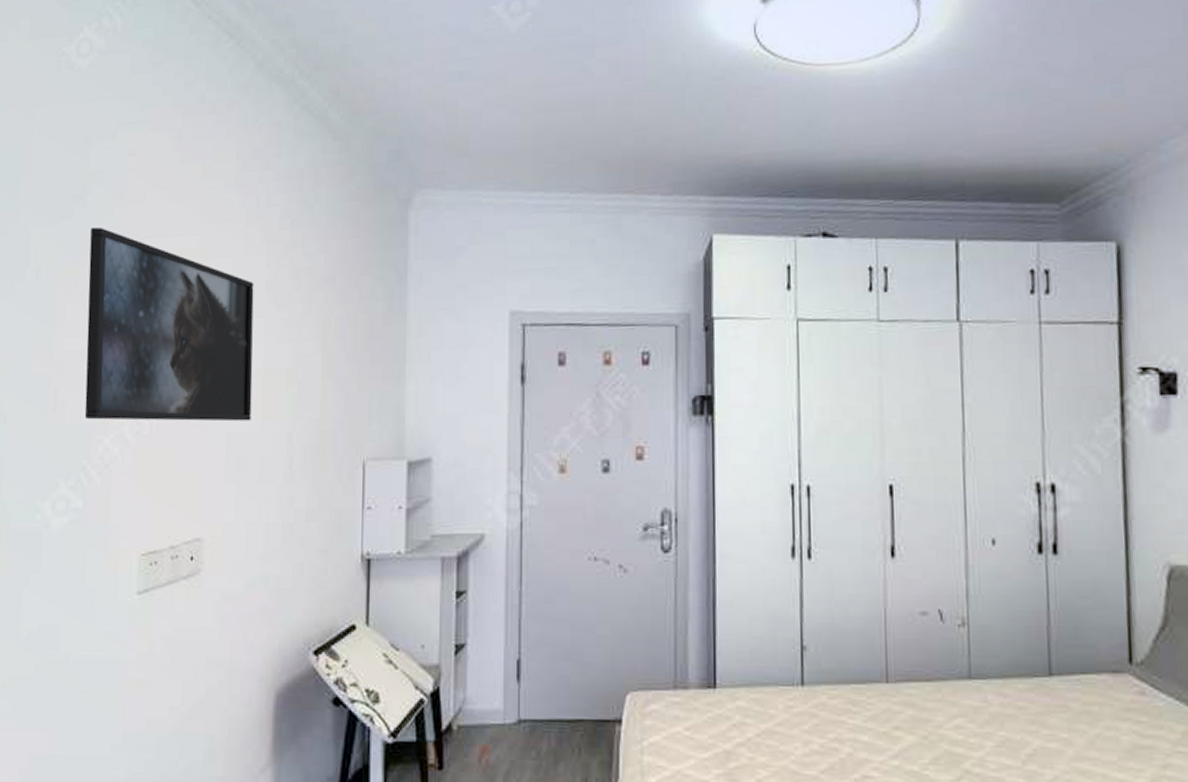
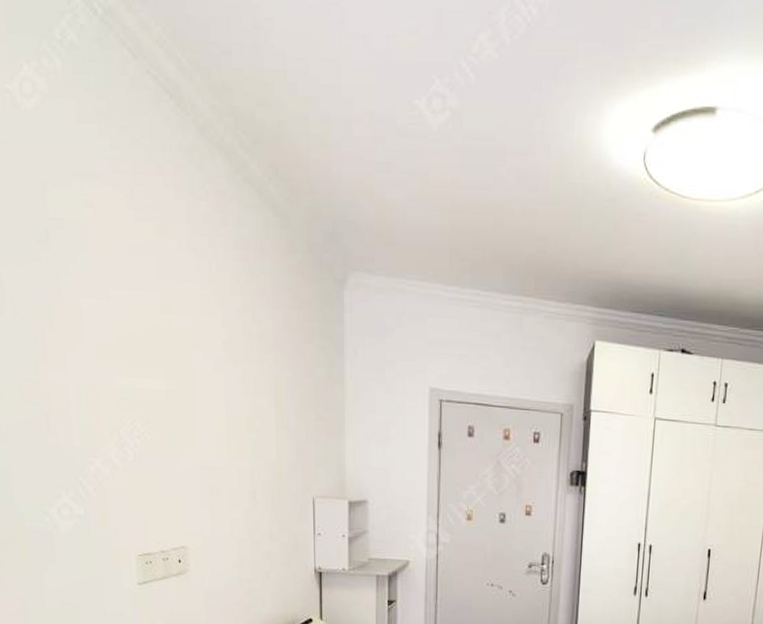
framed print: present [84,227,254,422] -> none [59,272,219,458]

